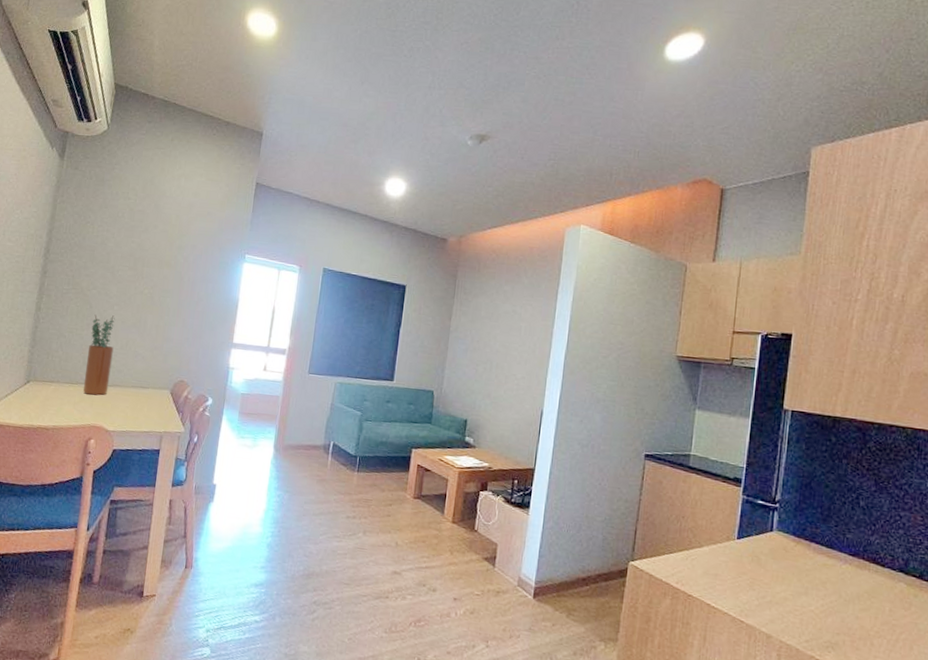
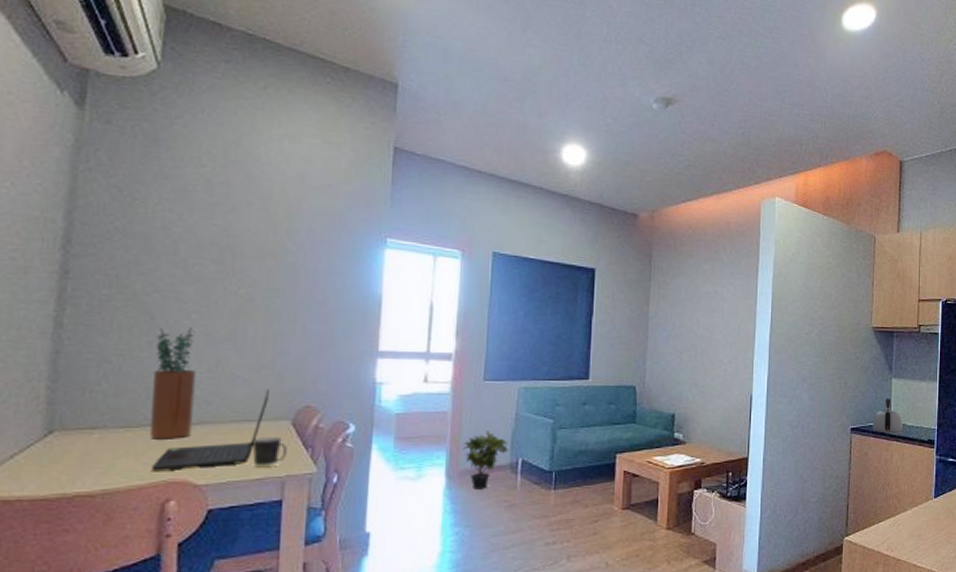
laptop: none [82,365,158,420] -> present [150,389,269,472]
mug: none [143,400,166,424] -> present [253,437,287,467]
potted plant: none [288,415,324,463] -> present [462,431,508,490]
kettle: none [668,429,706,468] -> present [872,398,904,435]

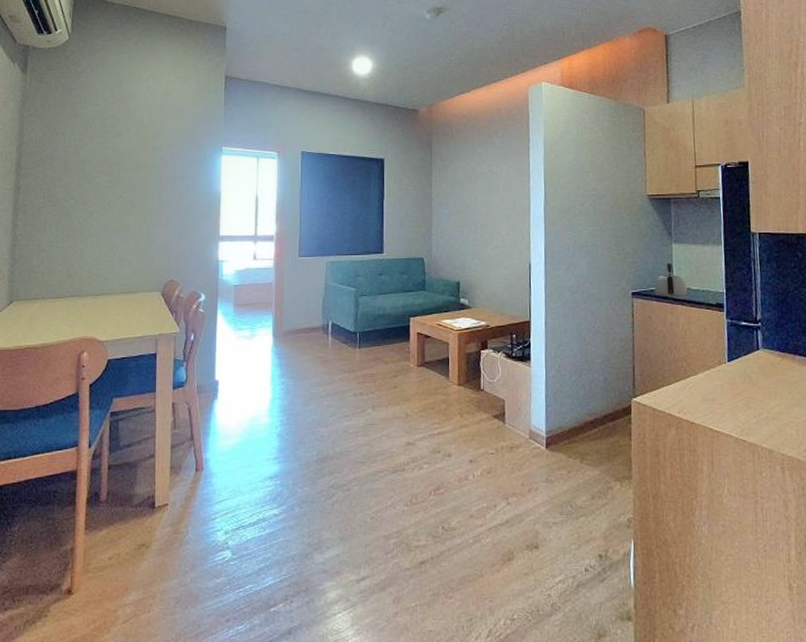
vase: present [149,327,196,439] -> none [69,223,98,307]
laptop: present [150,389,269,472] -> none [71,268,145,331]
mug: present [253,437,287,467] -> none [136,305,159,328]
potted plant: present [462,431,508,490] -> none [284,298,320,347]

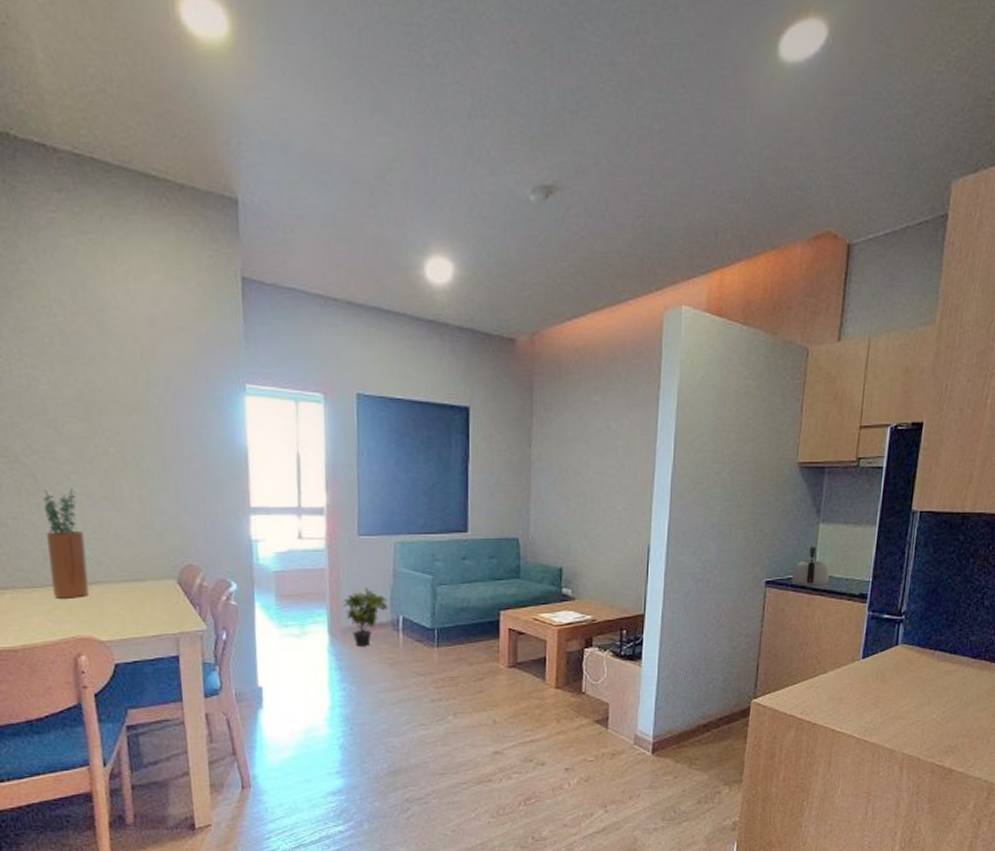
vase: none [69,223,98,307] -> present [43,488,90,599]
potted plant: none [284,298,320,347] -> present [342,588,388,647]

